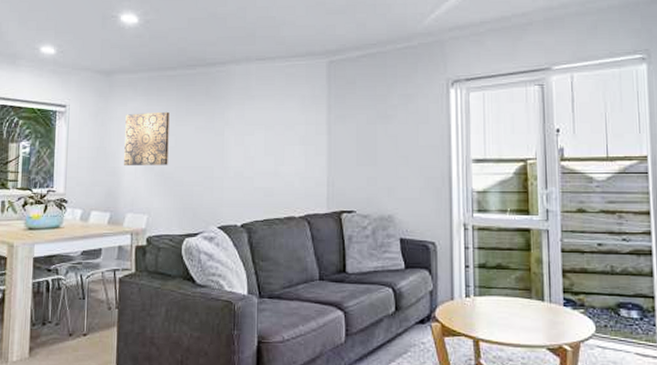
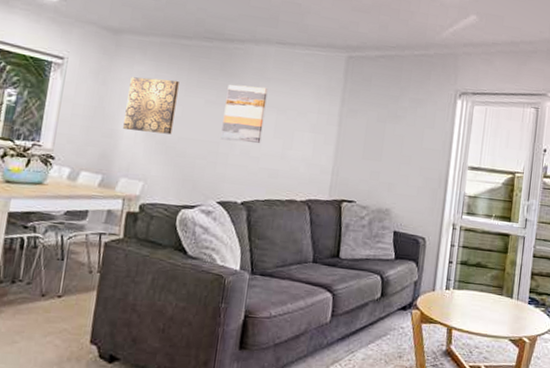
wall art: none [214,105,254,164] -> present [220,84,268,143]

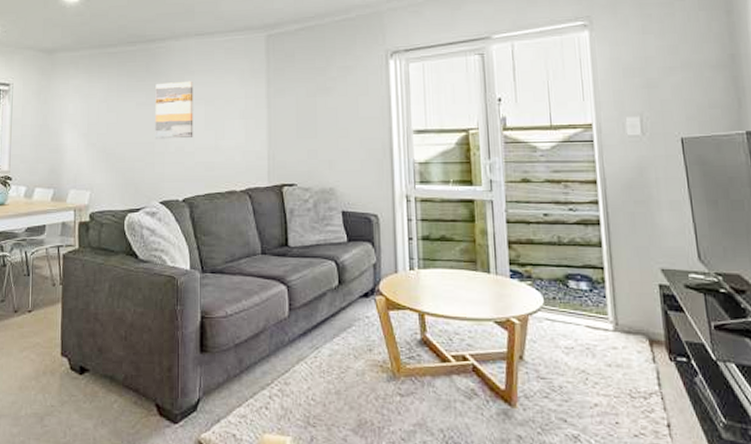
wall art: present [123,77,179,135] -> none [67,88,111,142]

